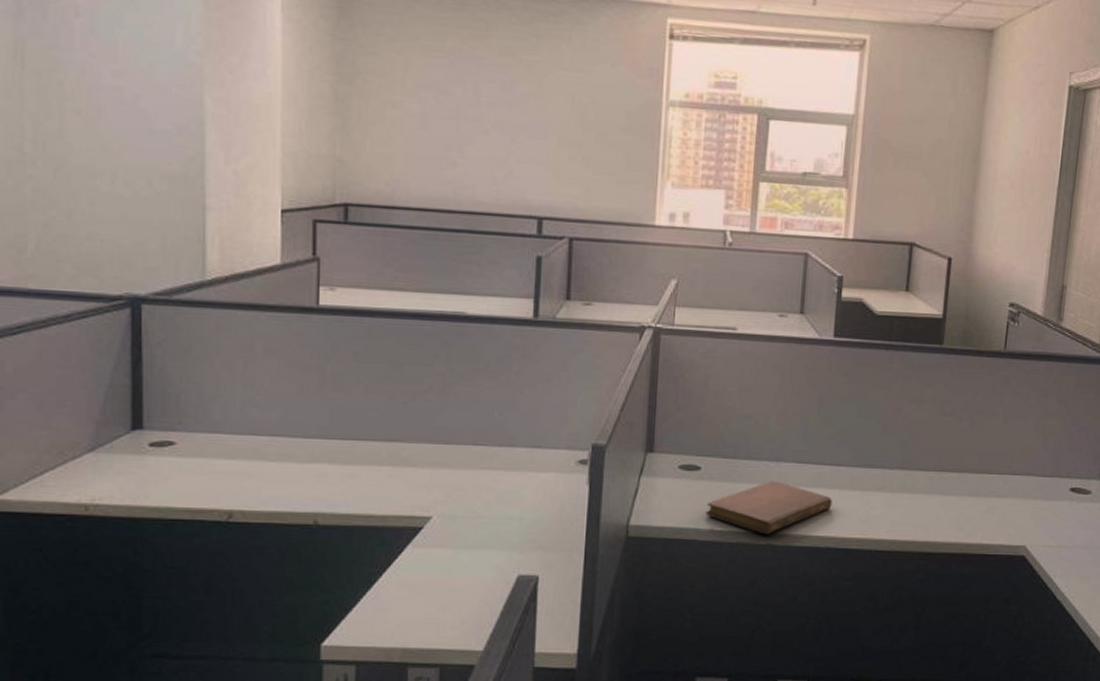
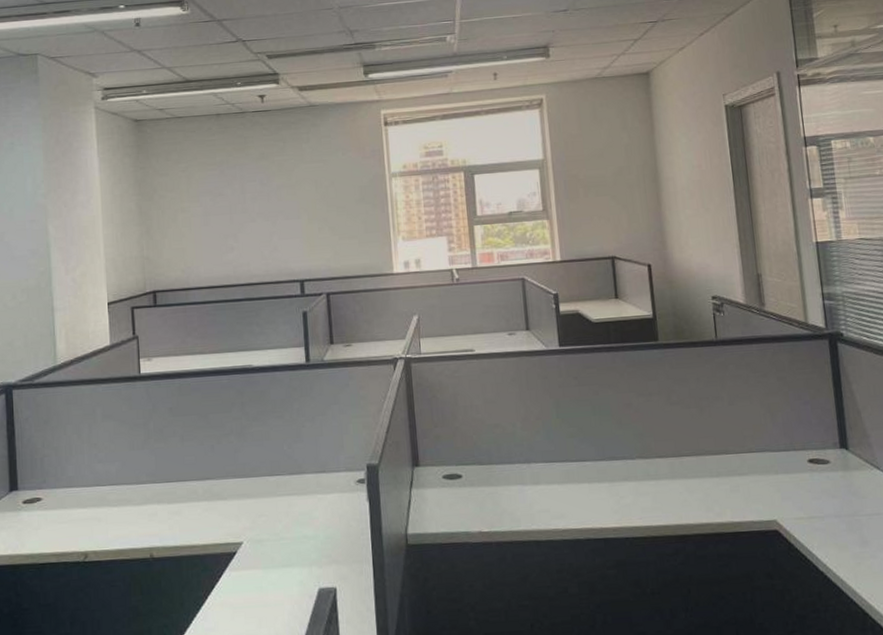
notebook: present [706,481,832,535] -> none [472,481,585,532]

